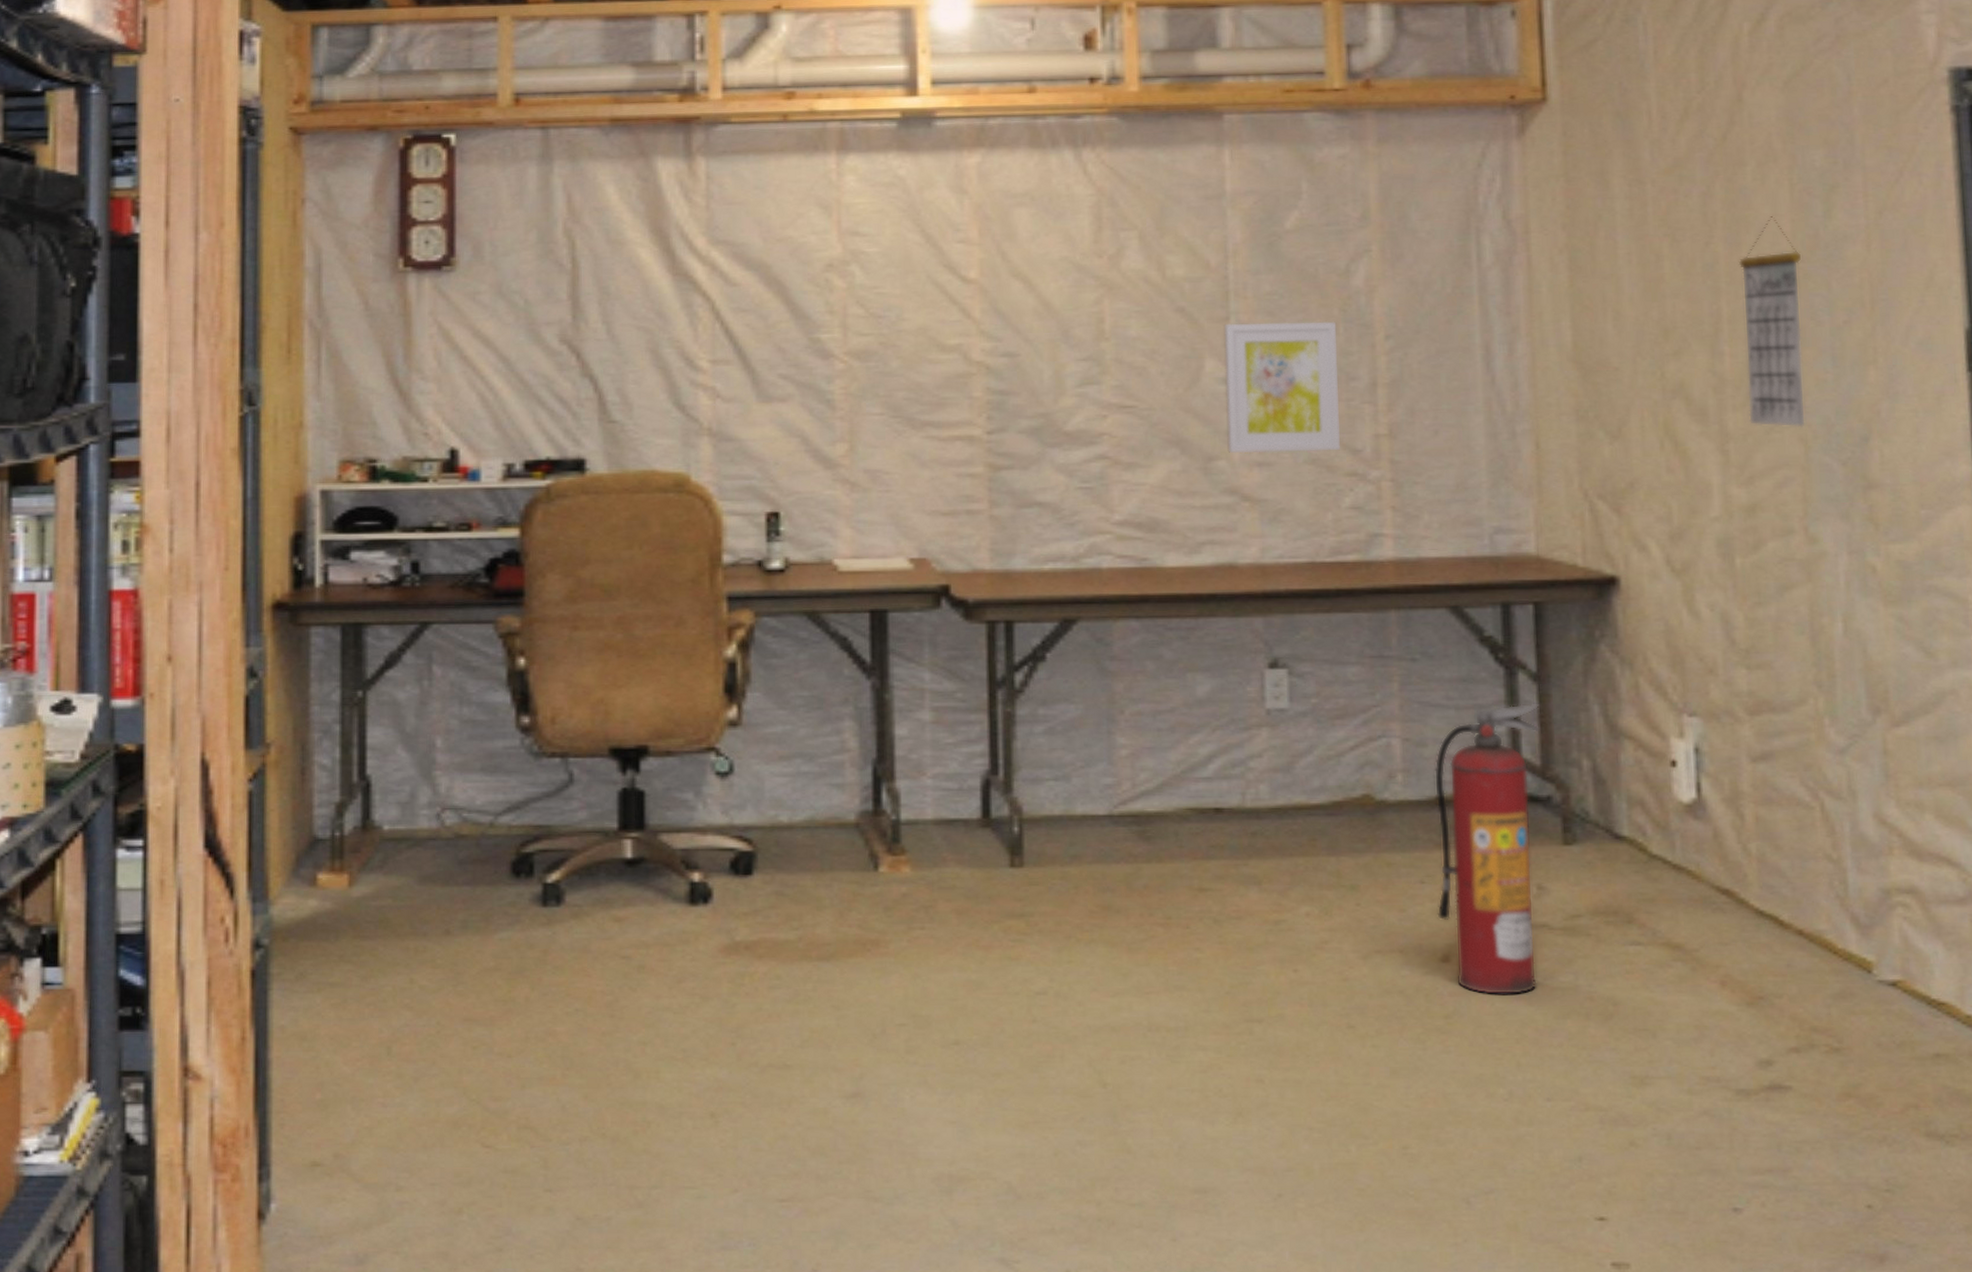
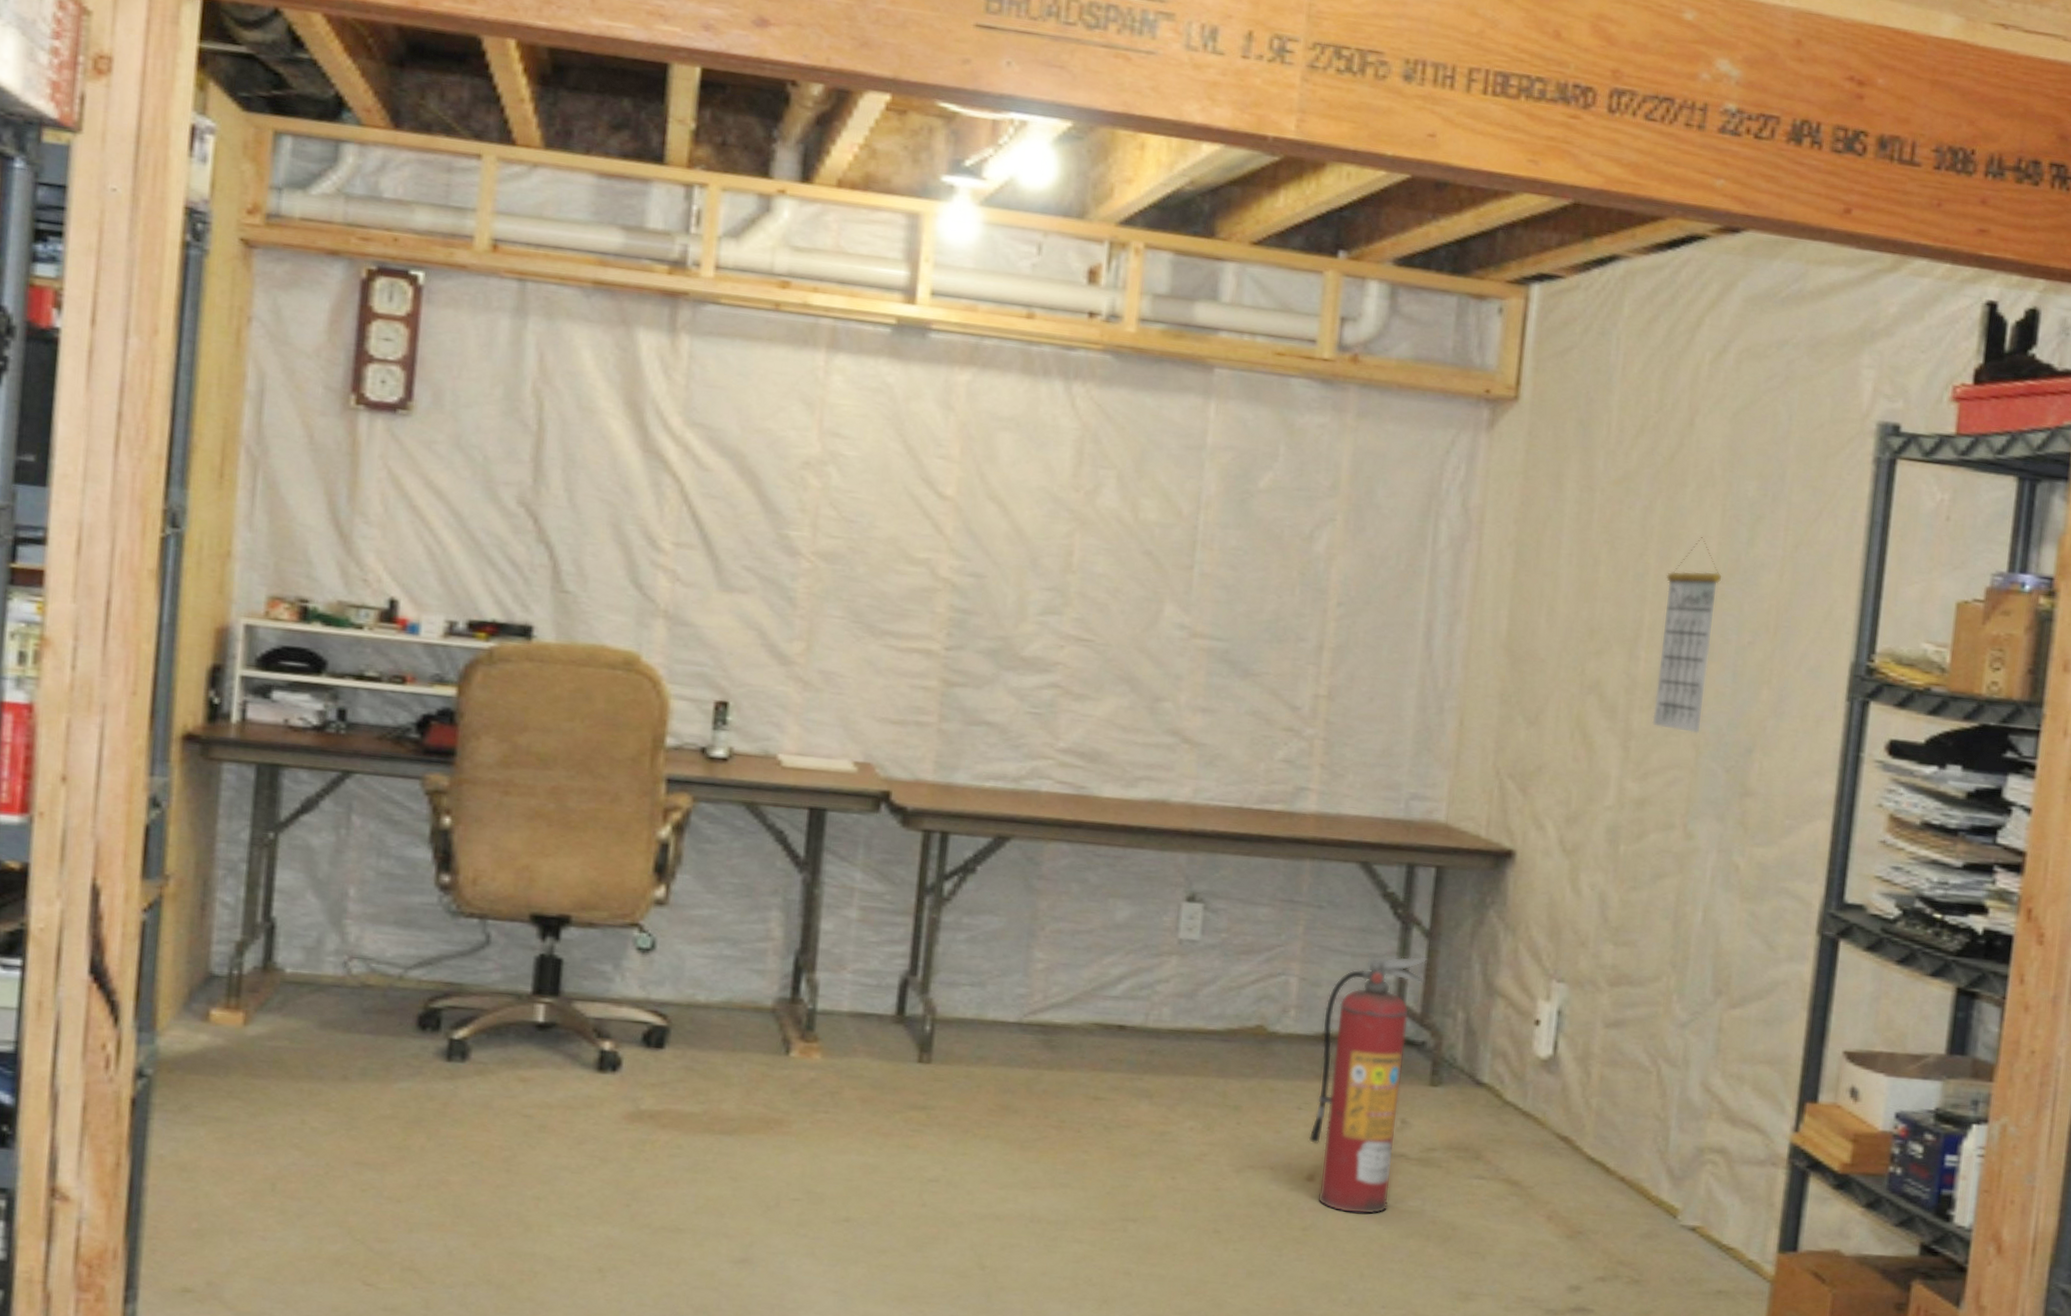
wall art: present [1223,321,1340,454] -> none [1175,572,1294,706]

